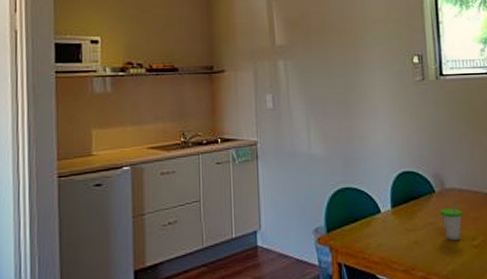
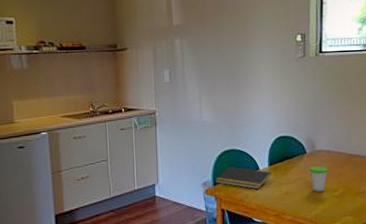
notepad: none [329,208,396,238] -> present [215,166,271,190]

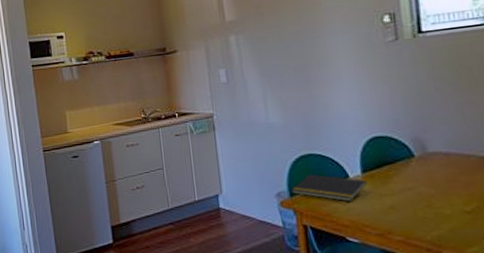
cup: present [309,160,329,193] -> none [421,165,451,207]

